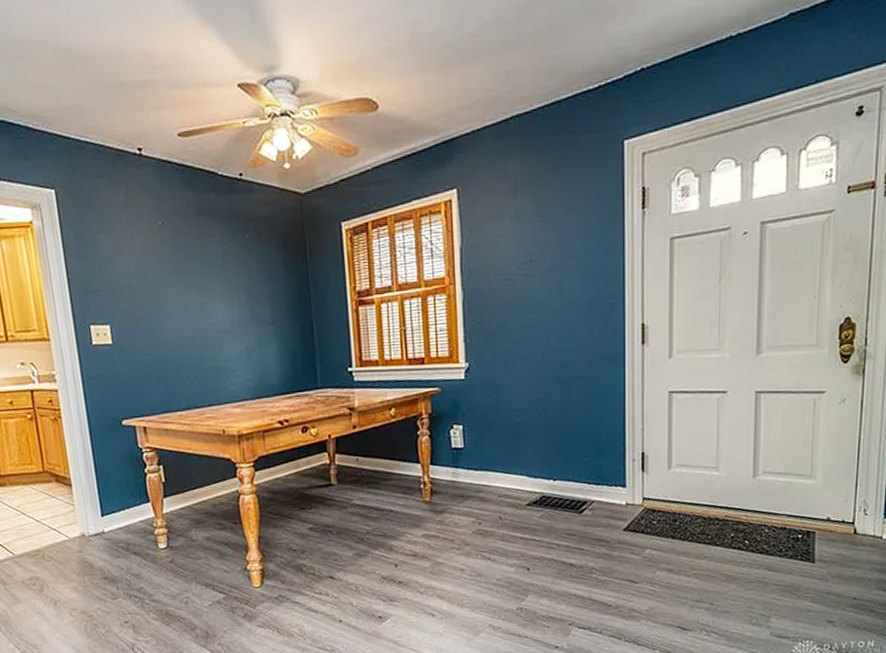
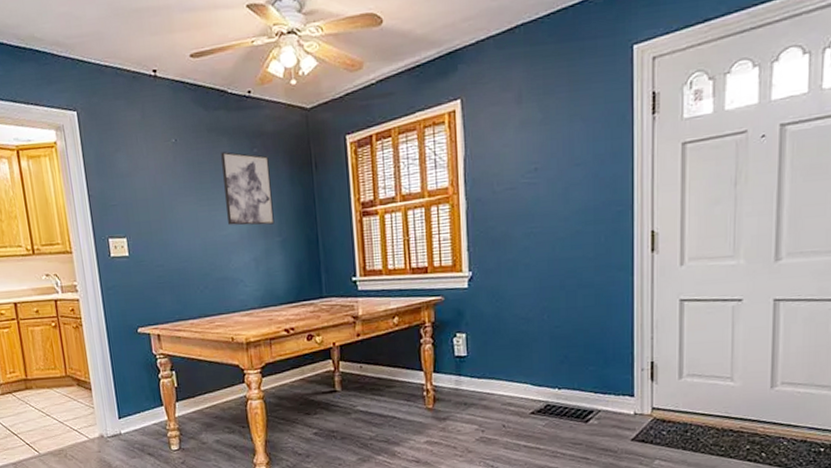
wall art: none [211,236,268,313] -> present [221,152,275,226]

